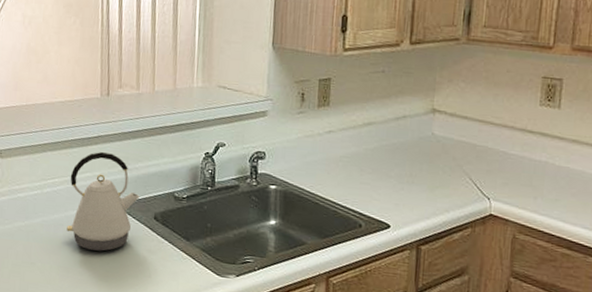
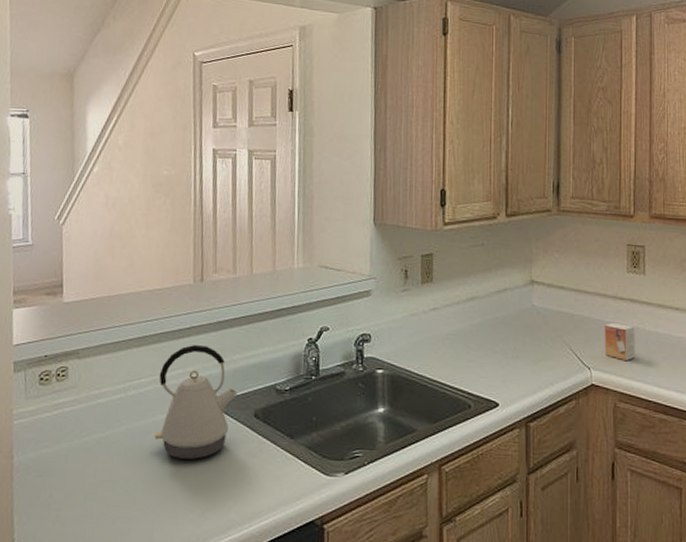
small box: none [507,155,543,194] -> present [605,322,635,360]

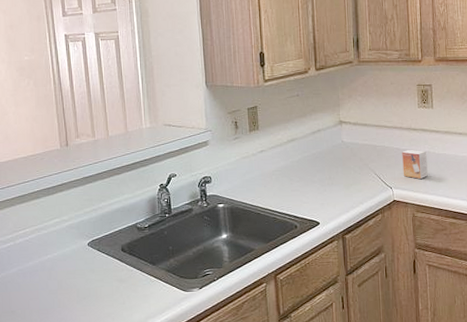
kettle: present [155,344,238,459] -> none [40,197,106,289]

